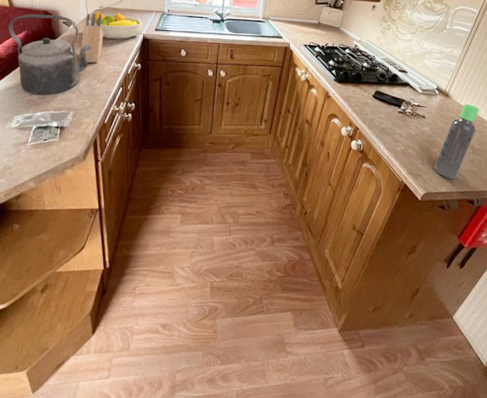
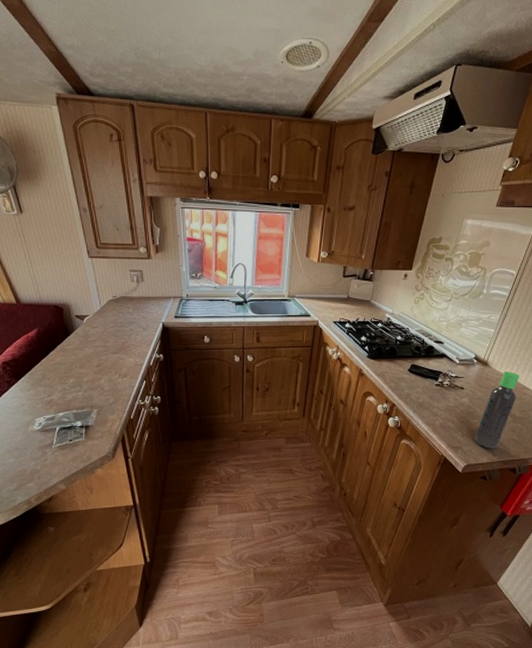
kettle: present [8,14,91,95] -> none [17,308,108,394]
knife block: present [79,13,103,64] -> none [97,303,120,358]
fruit bowl: present [88,12,143,40] -> none [102,302,161,331]

